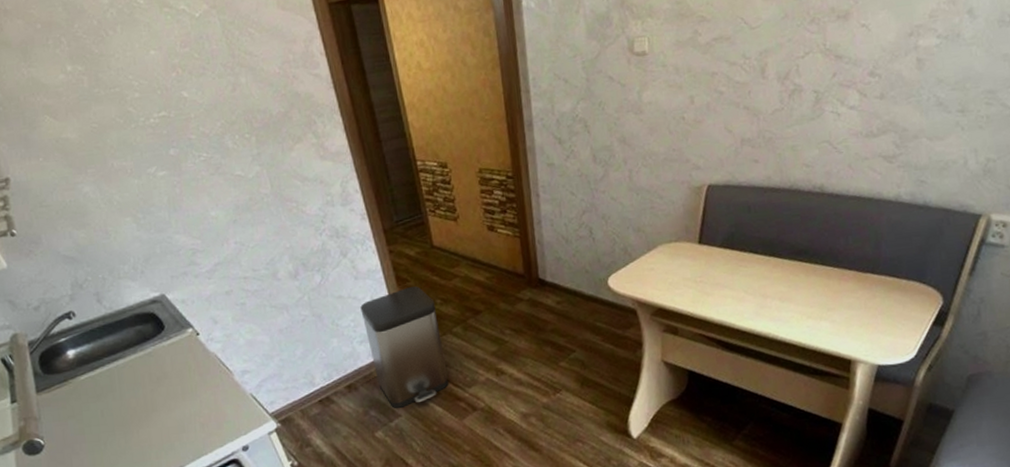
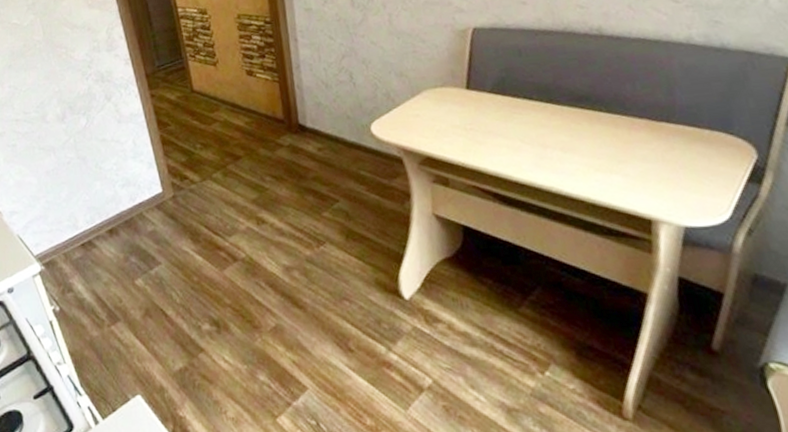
pedal bin: present [360,286,449,408] -> none [123,131,209,255]

